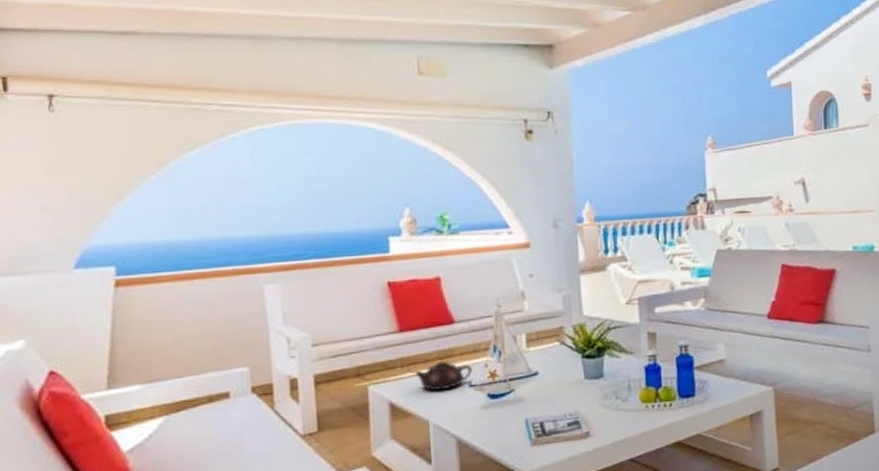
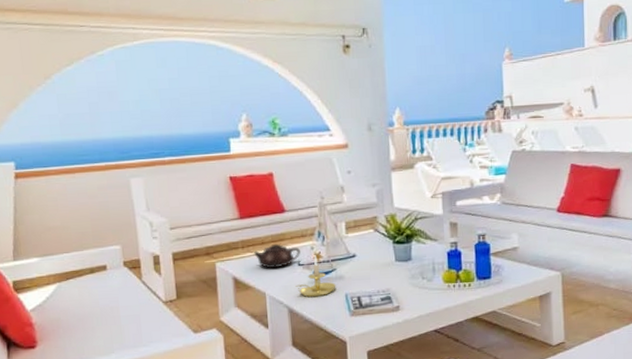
candle holder: none [465,374,515,425] -> present [295,255,336,298]

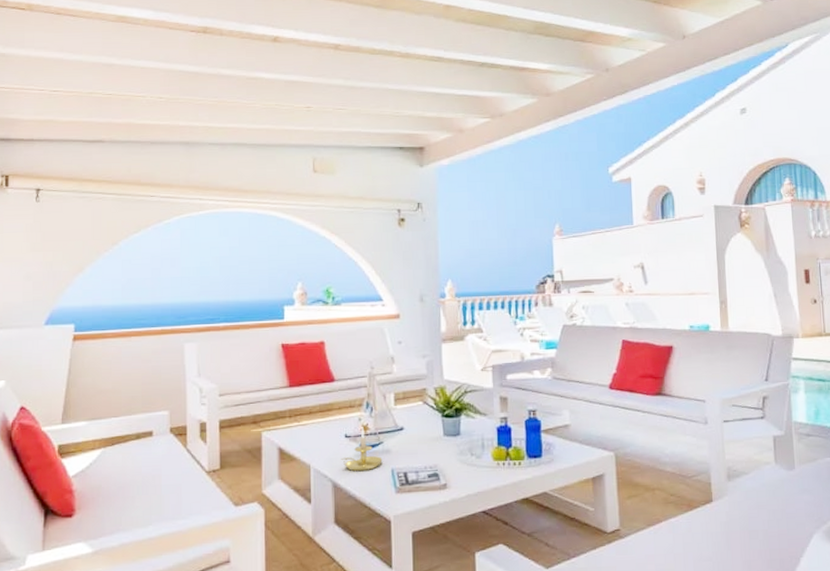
teapot: present [253,243,300,269] -> none [300,413,348,440]

